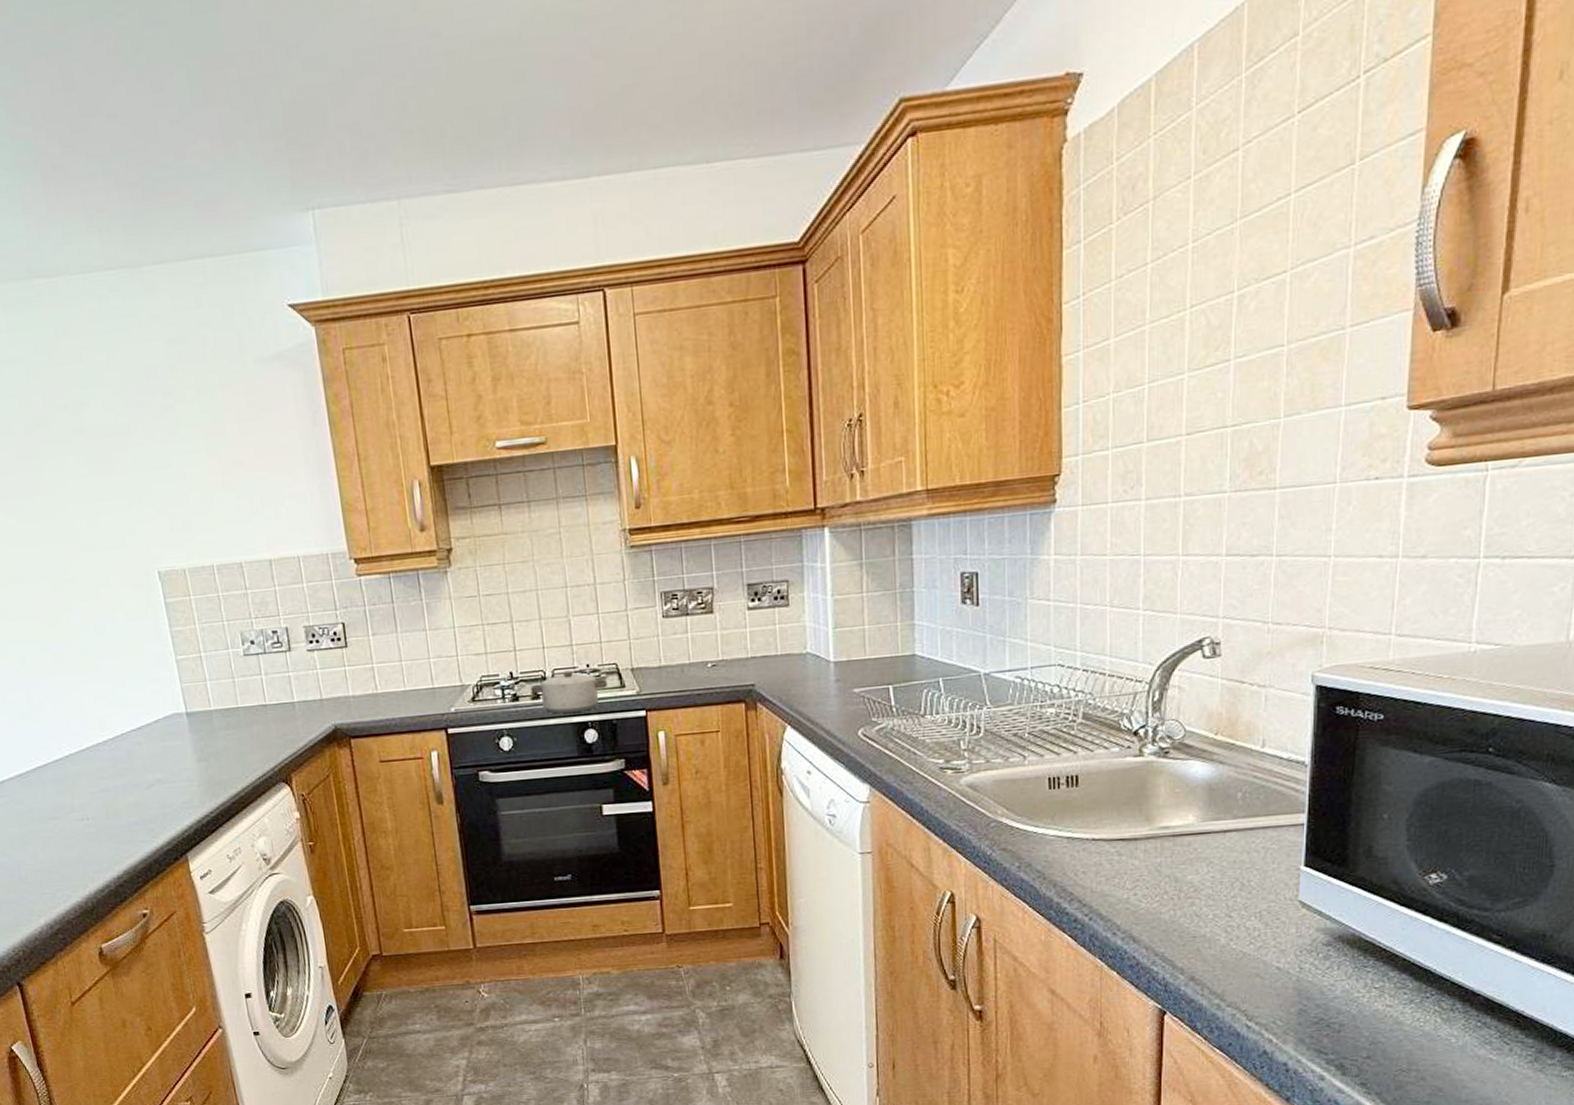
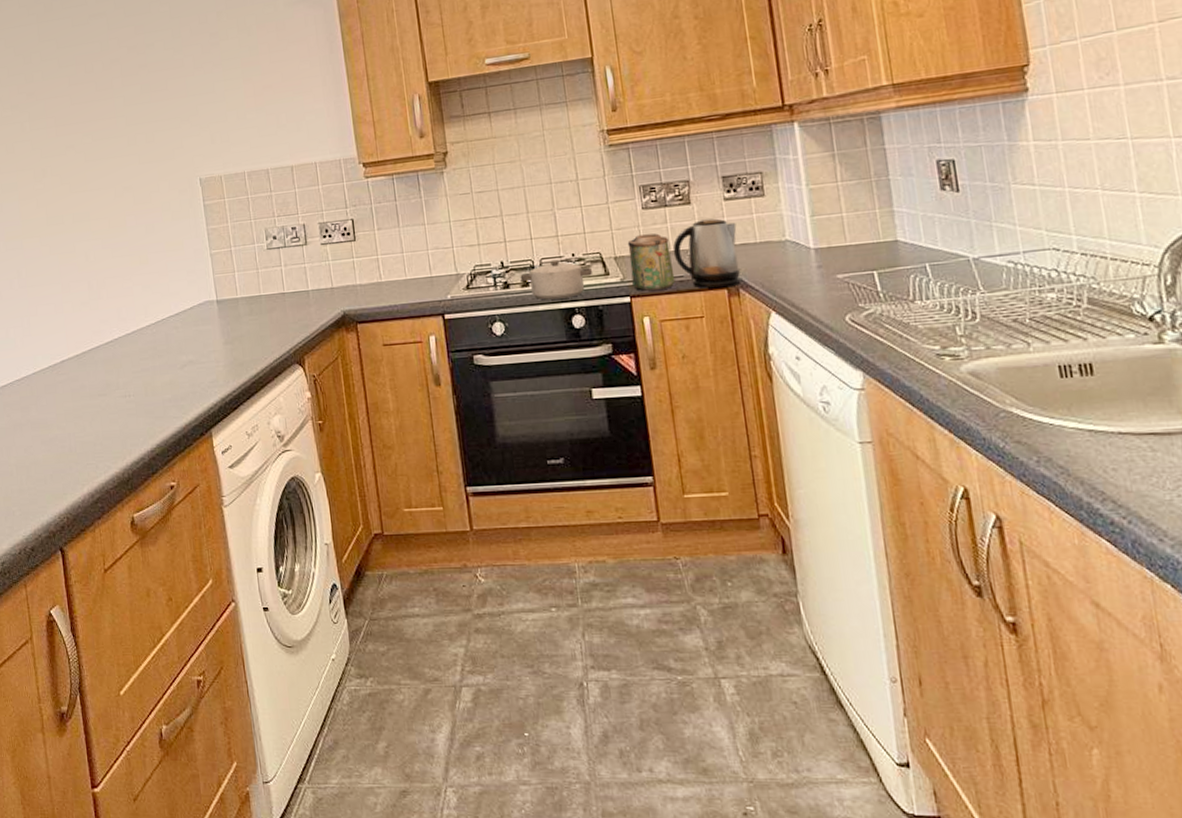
canister: none [645,644,693,705] -> present [627,233,676,291]
kettle: none [692,628,759,703] -> present [672,218,741,289]

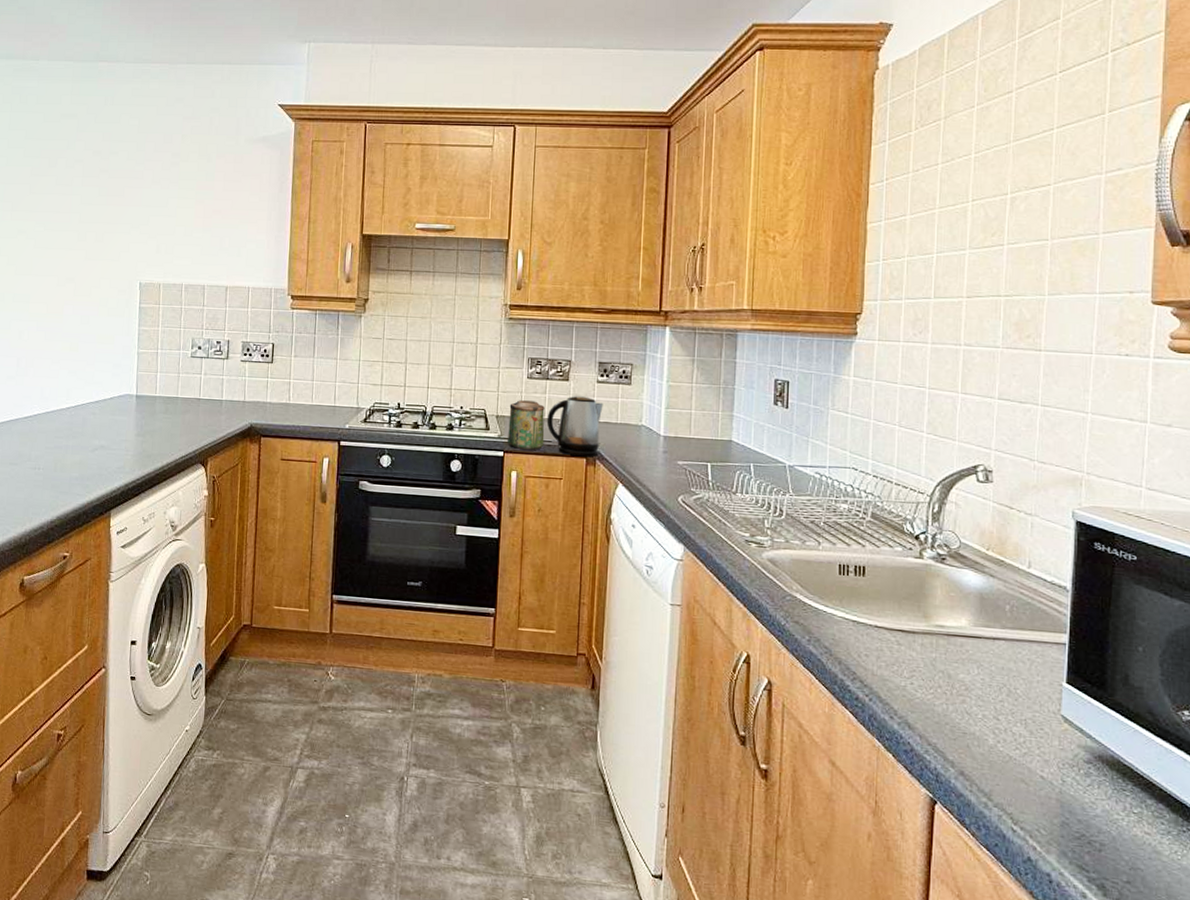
cooking pot: present [520,259,593,300] -> none [412,409,476,444]

